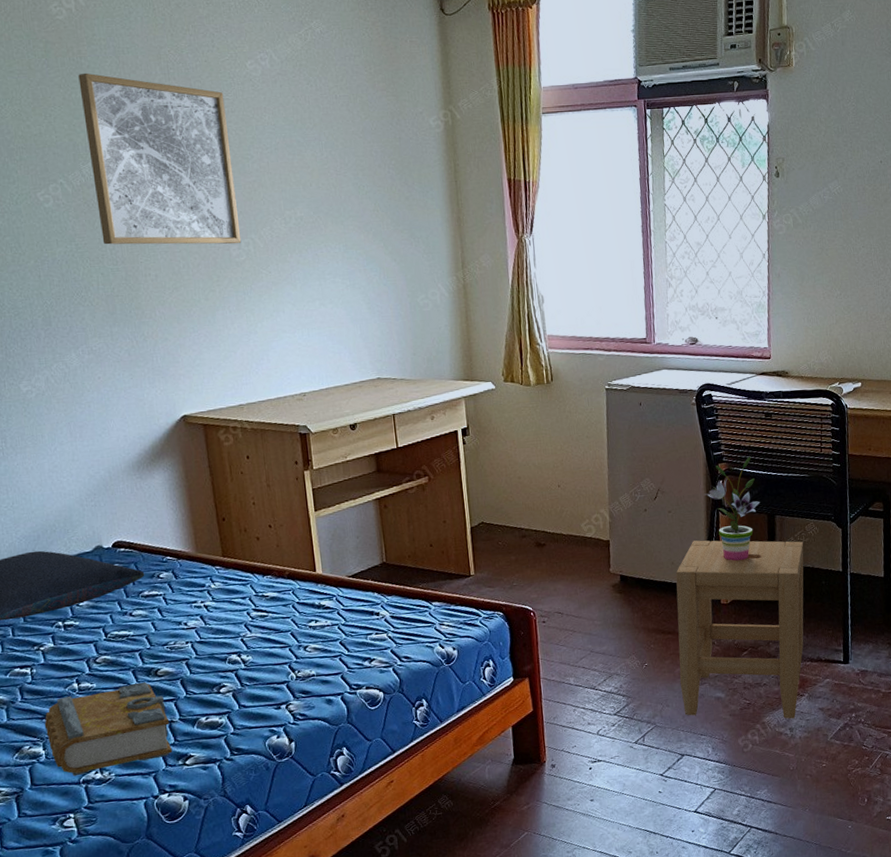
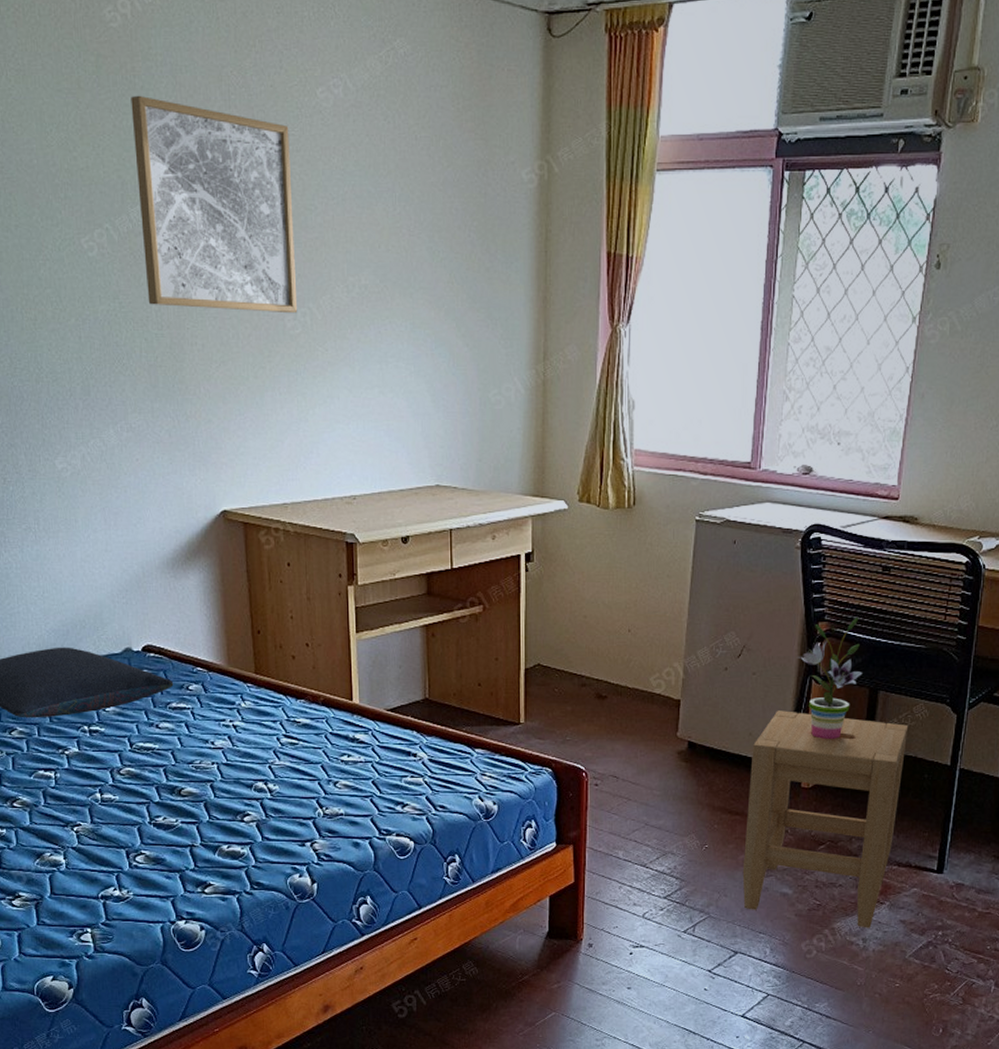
book: present [44,682,173,777] -> none [65,800,192,891]

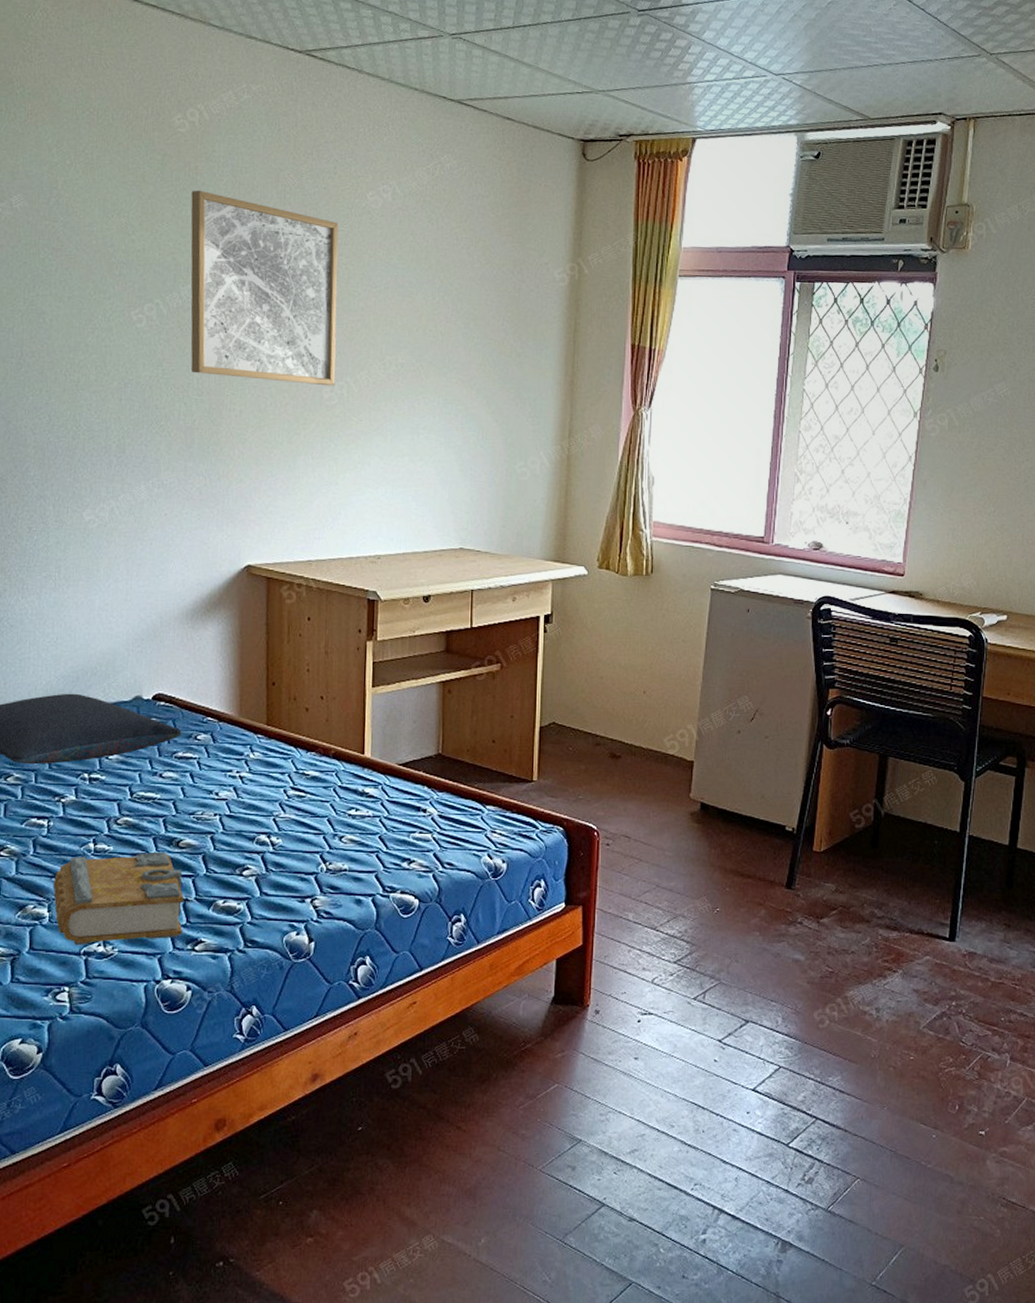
book: none [65,800,192,891] -> present [52,852,185,946]
stool: present [742,711,909,928] -> none [754,774,918,997]
potted plant: present [796,618,863,739] -> none [808,686,873,803]

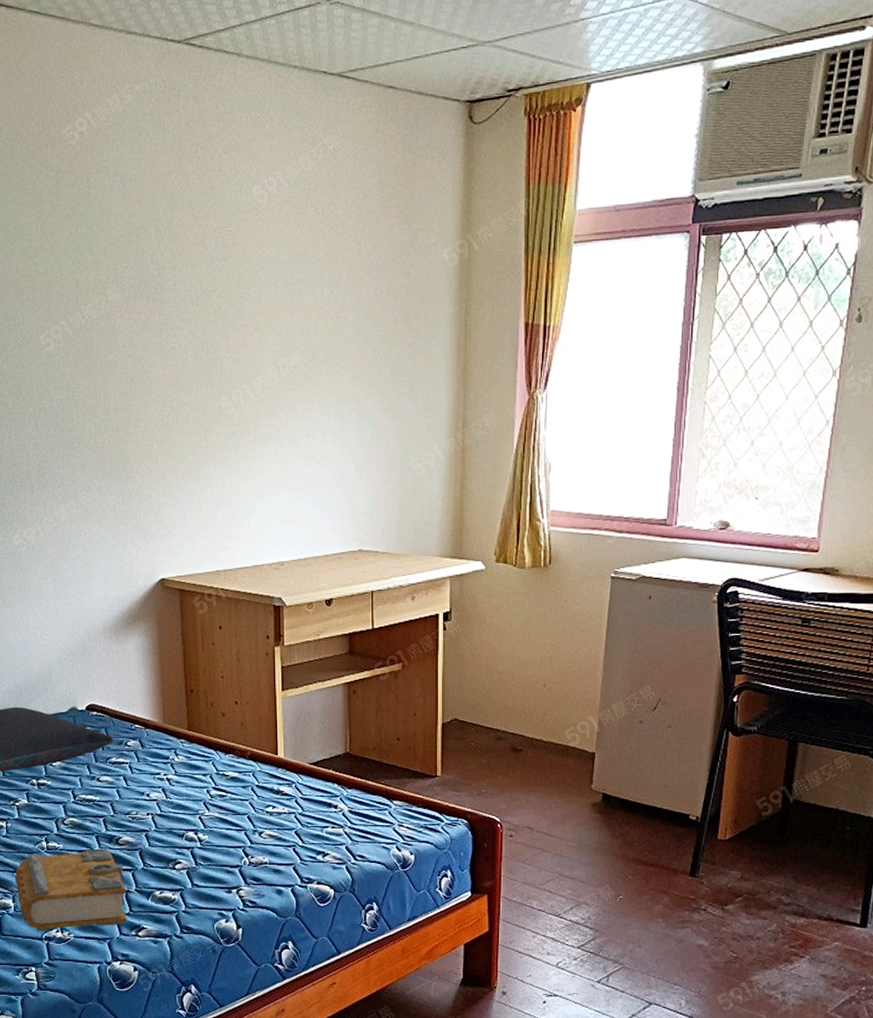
wall art: present [190,190,339,386] -> none [85,203,232,395]

